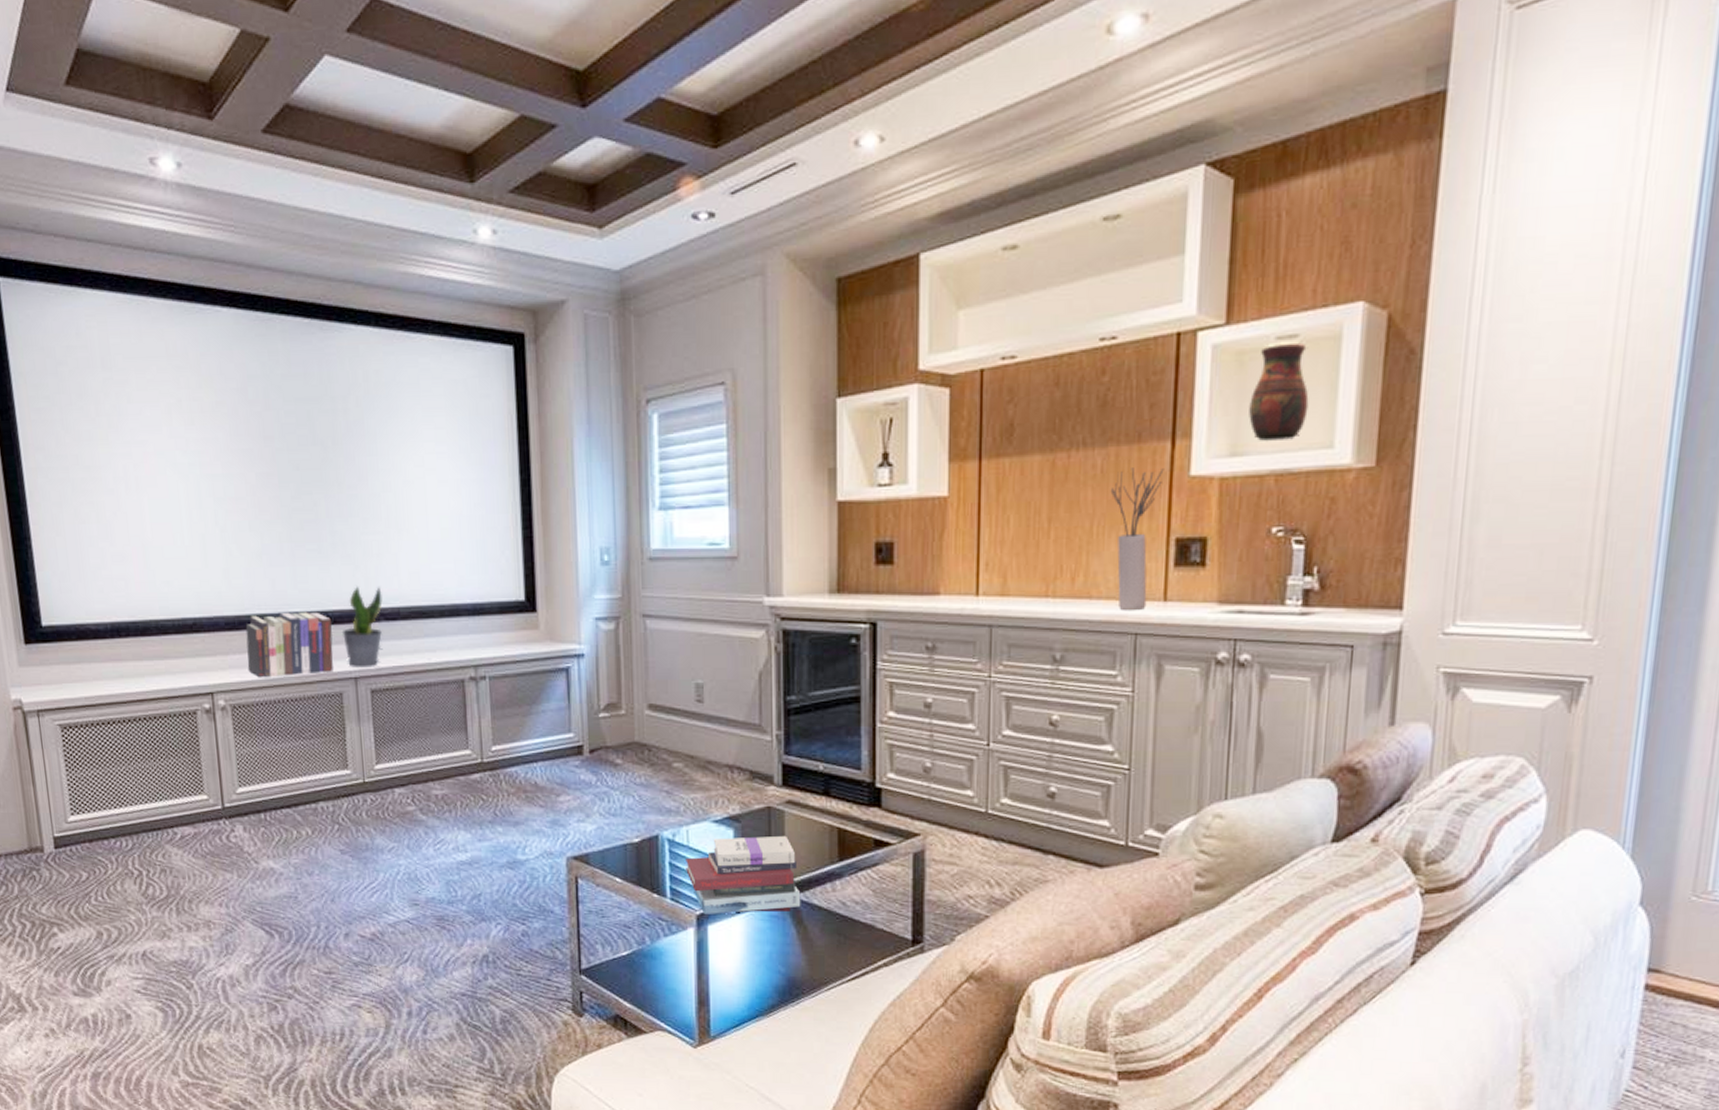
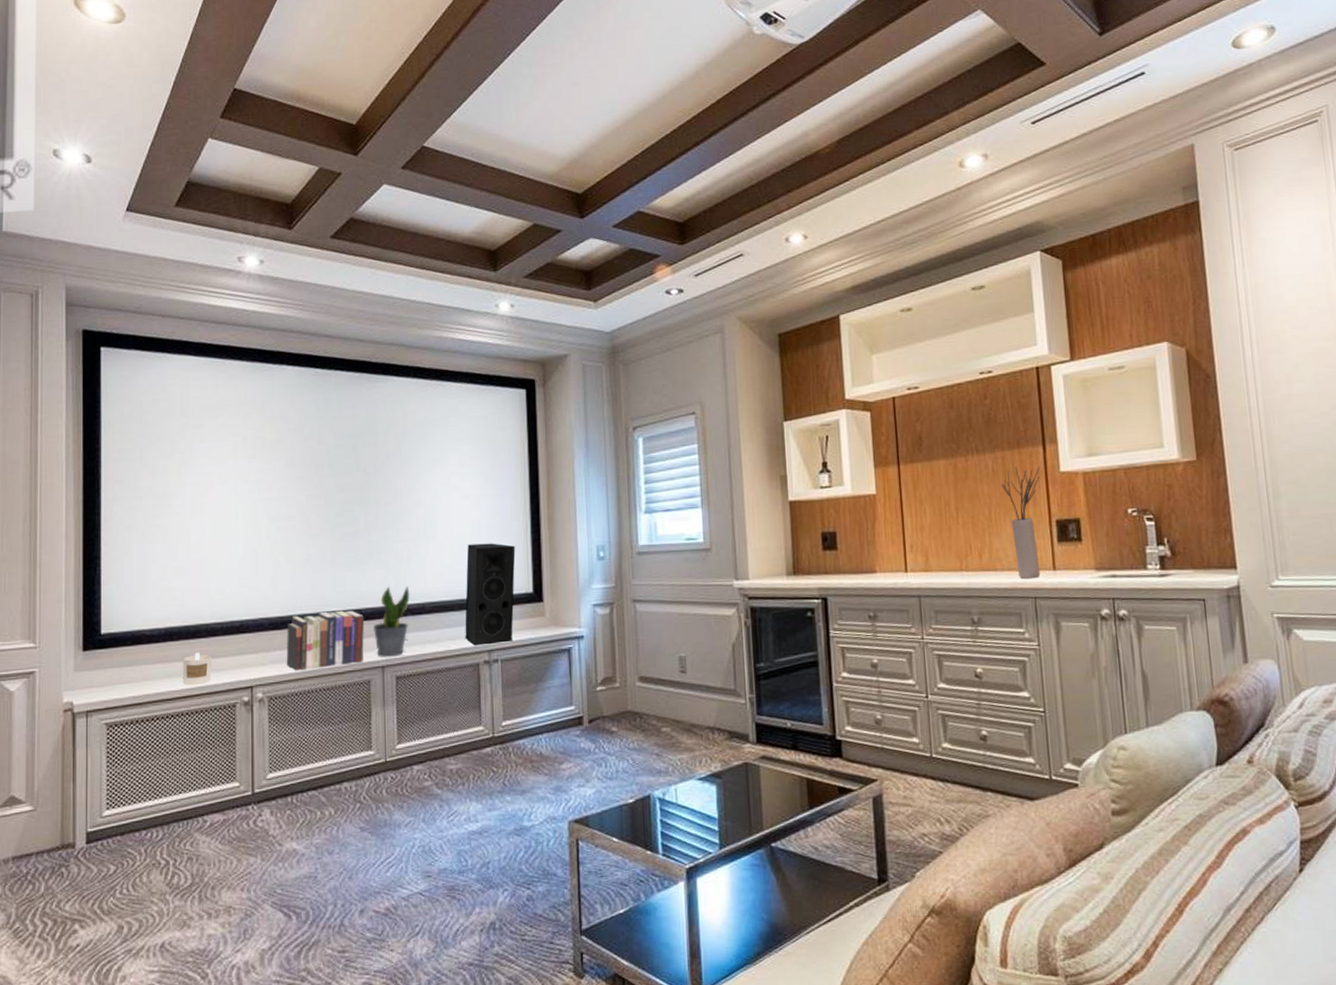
candle: none [133,652,167,688] -> present [182,652,212,686]
speaker: none [446,539,504,659] -> present [465,543,516,646]
books: present [686,835,801,915] -> none [675,788,779,869]
ceramic vessel: present [1249,344,1309,442] -> none [1096,373,1140,445]

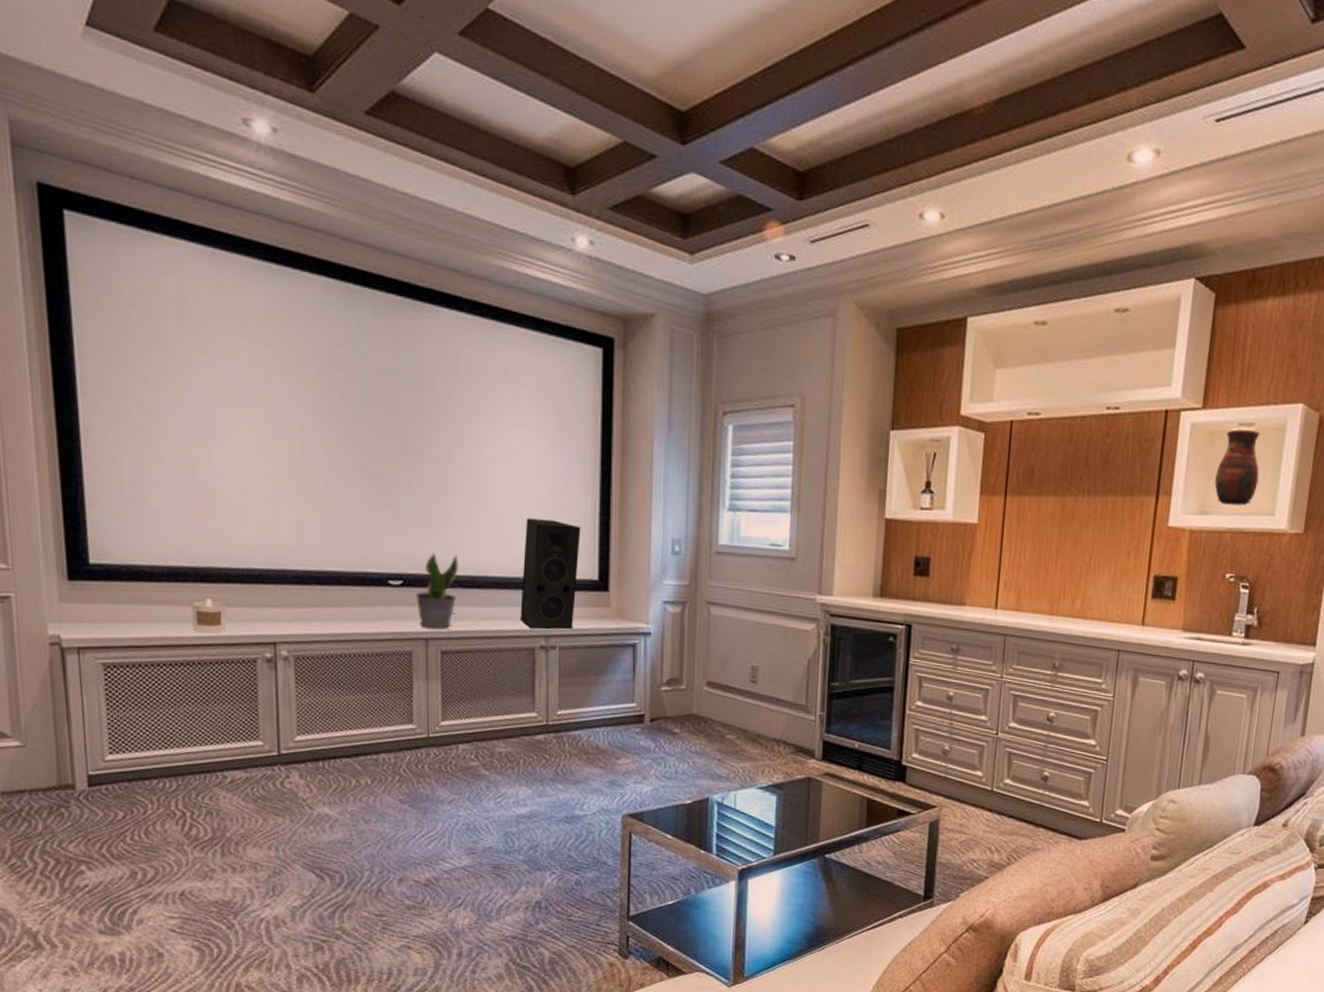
books: present [286,610,365,671] -> none [314,571,406,633]
vase: present [1001,467,1041,580] -> none [1106,515,1149,632]
ceramic vessel: none [1096,373,1140,445] -> present [1215,429,1259,506]

